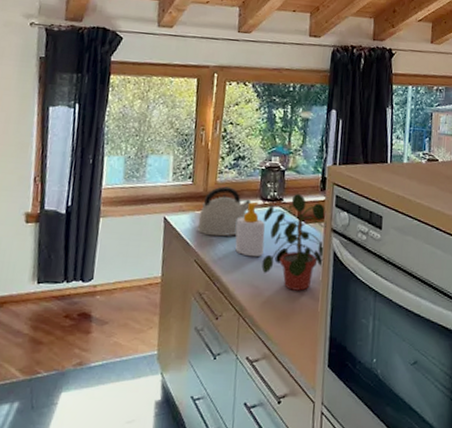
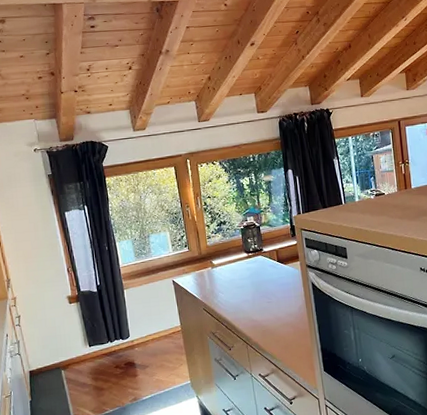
kettle: present [197,186,251,237] -> none [199,247,238,288]
soap bottle: present [234,201,265,257] -> none [229,255,256,299]
potted plant: present [262,193,327,291] -> none [250,242,306,318]

